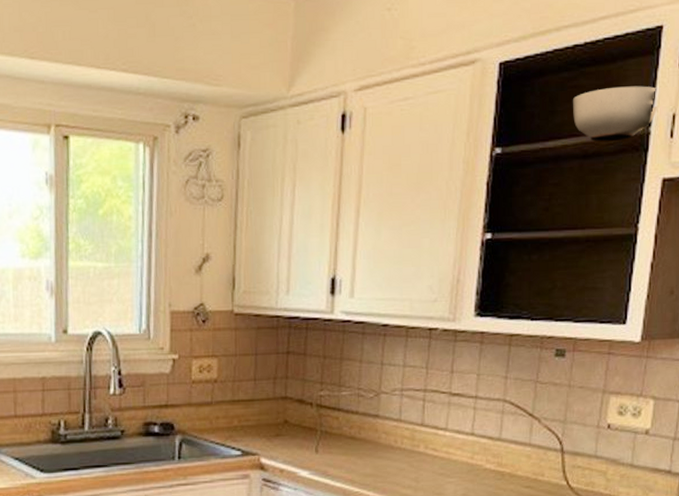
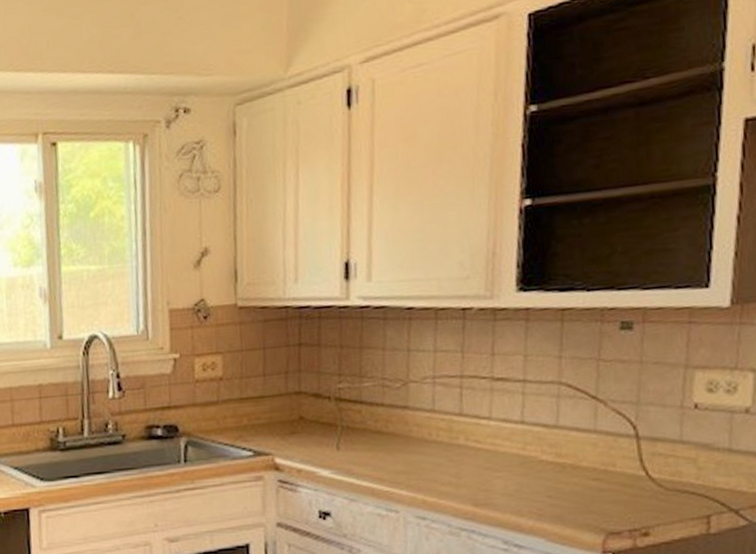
bowl: present [572,86,658,142] -> none [621,17,733,86]

